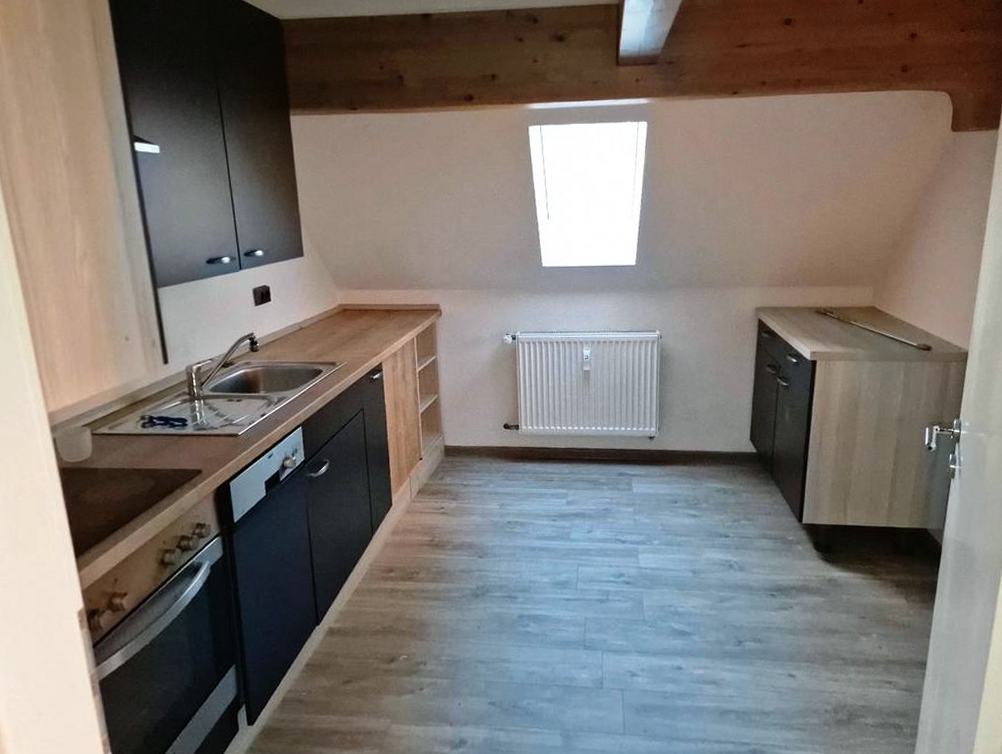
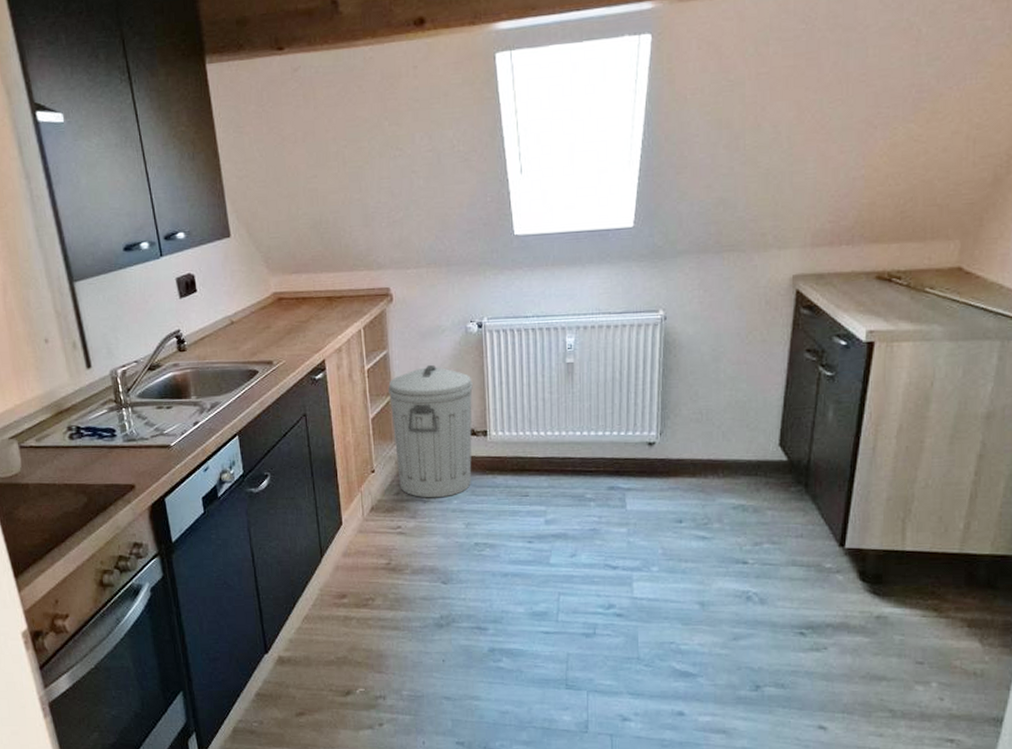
trash can: none [436,369,507,483] -> present [388,364,473,498]

